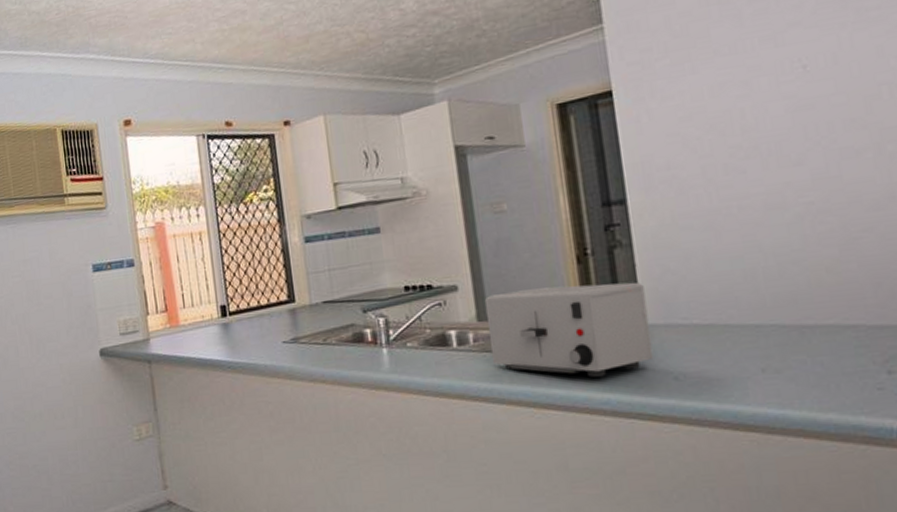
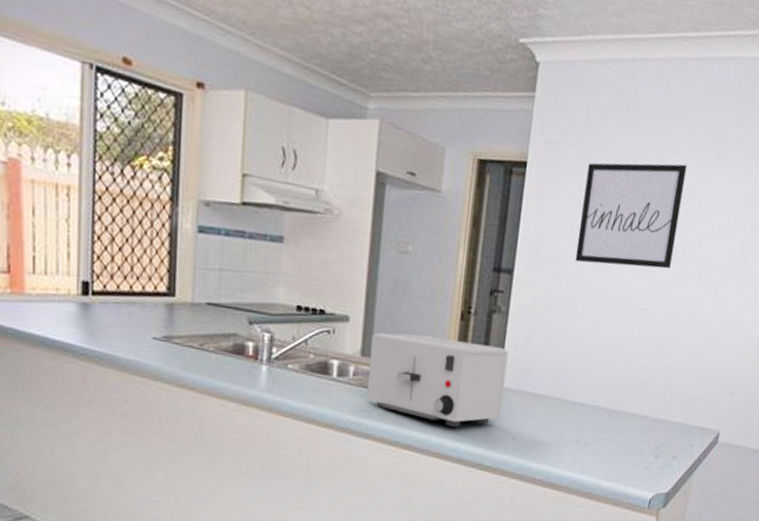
wall art: none [686,33,834,173] -> present [575,162,688,269]

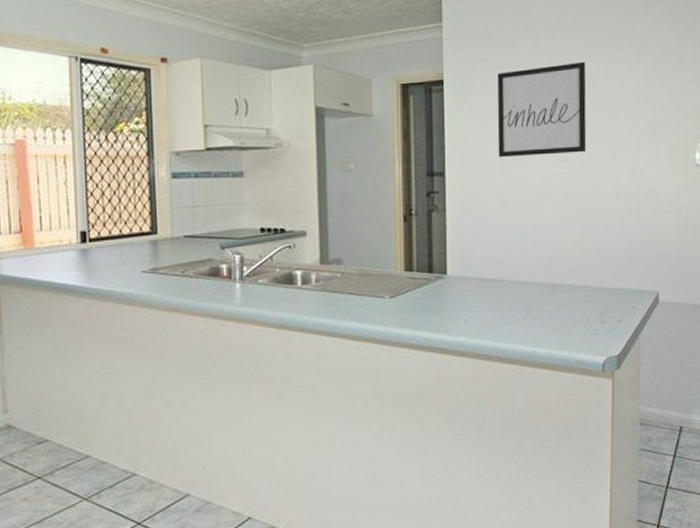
toaster: present [366,333,509,427] -> none [327,239,452,317]

